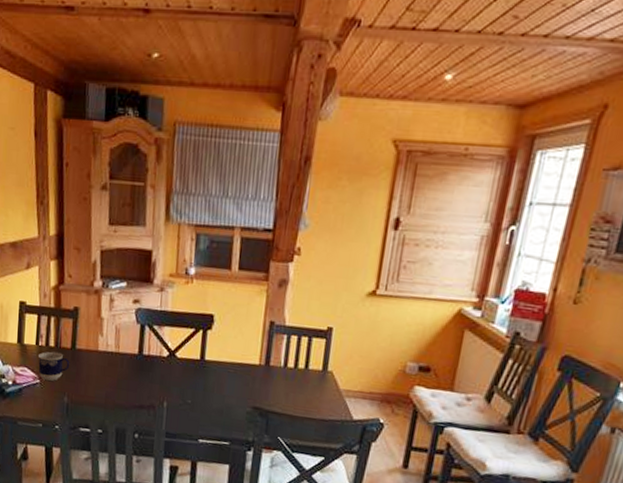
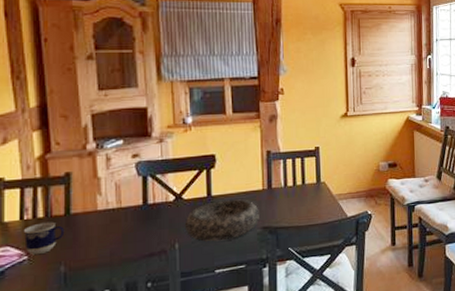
decorative bowl: none [174,366,252,411] -> present [184,199,259,243]

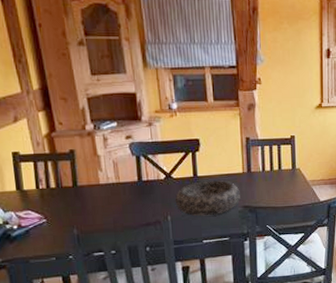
cup: present [23,221,65,256] -> none [40,192,74,219]

